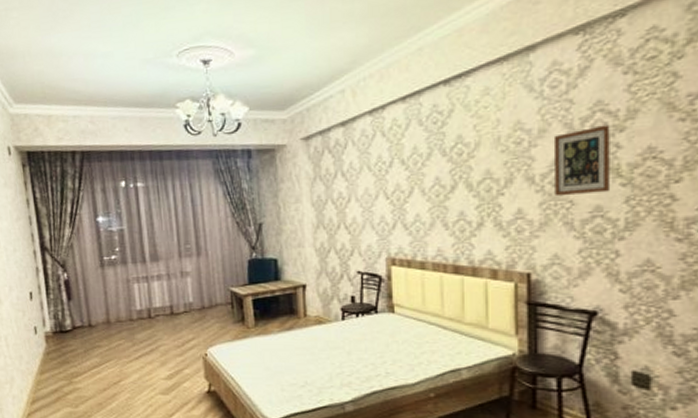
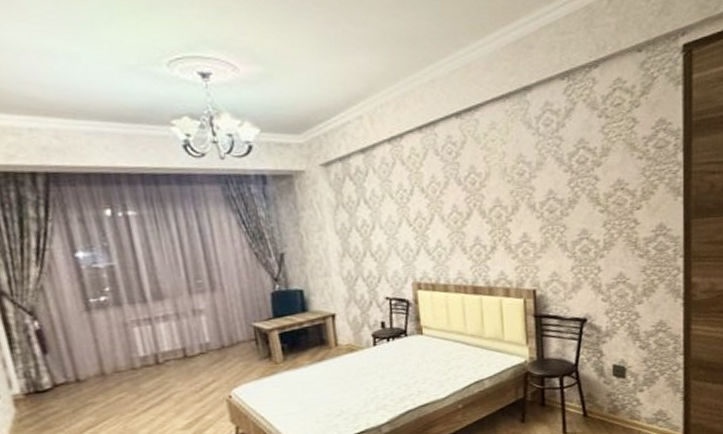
picture frame: present [553,124,610,197] -> none [548,160,592,222]

